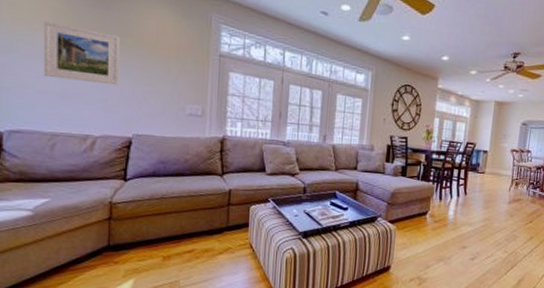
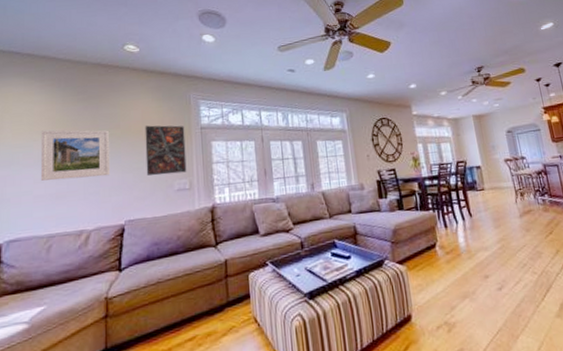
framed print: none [158,40,202,99] -> present [145,125,187,176]

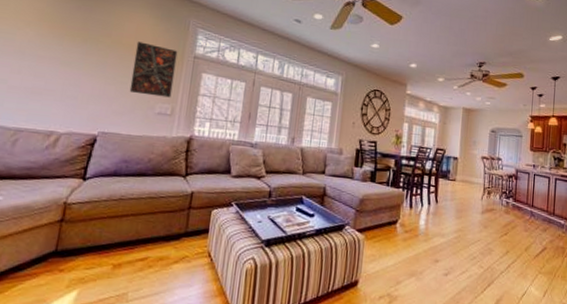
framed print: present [40,130,111,181] -> none [18,20,100,83]

